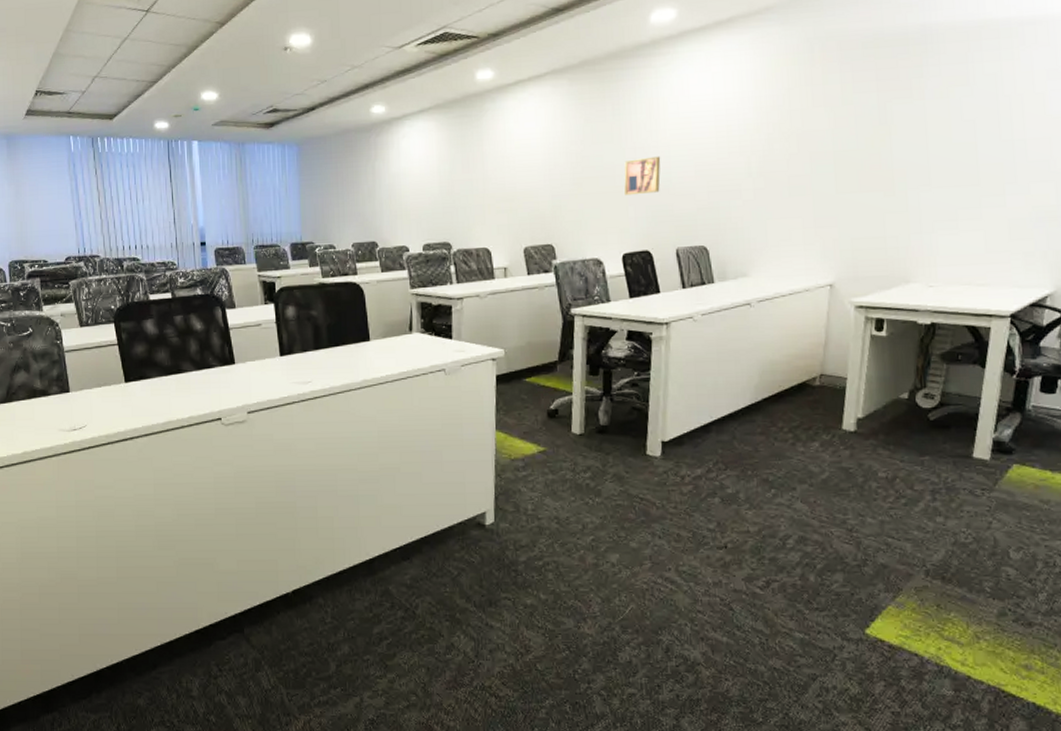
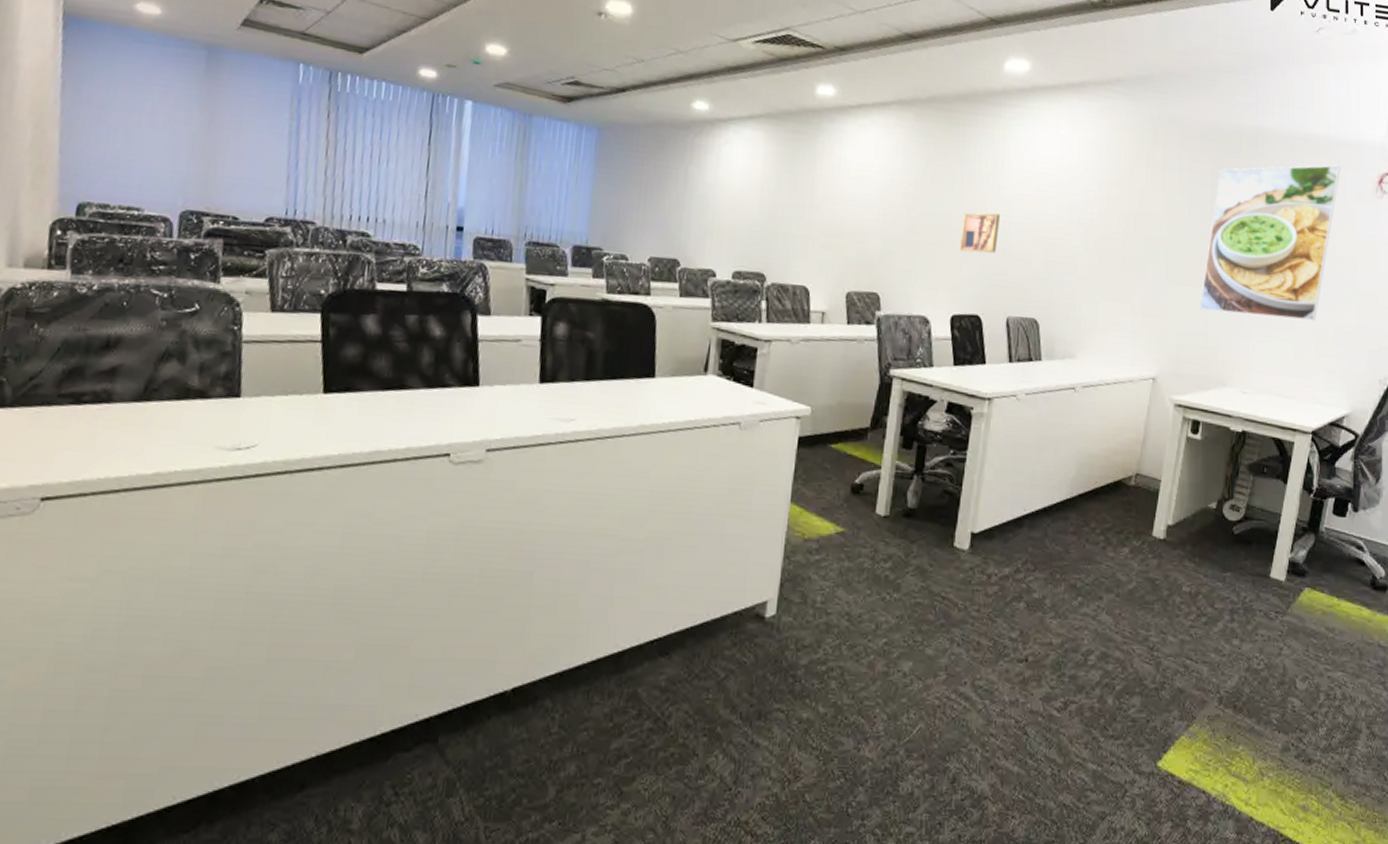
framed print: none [874,46,1026,213] -> present [1199,165,1341,320]

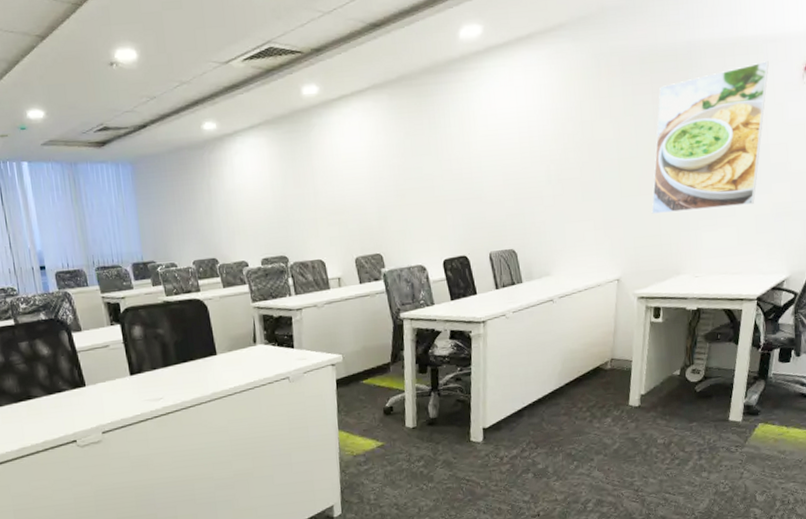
wall art: present [960,213,1001,253] -> none [441,167,474,205]

